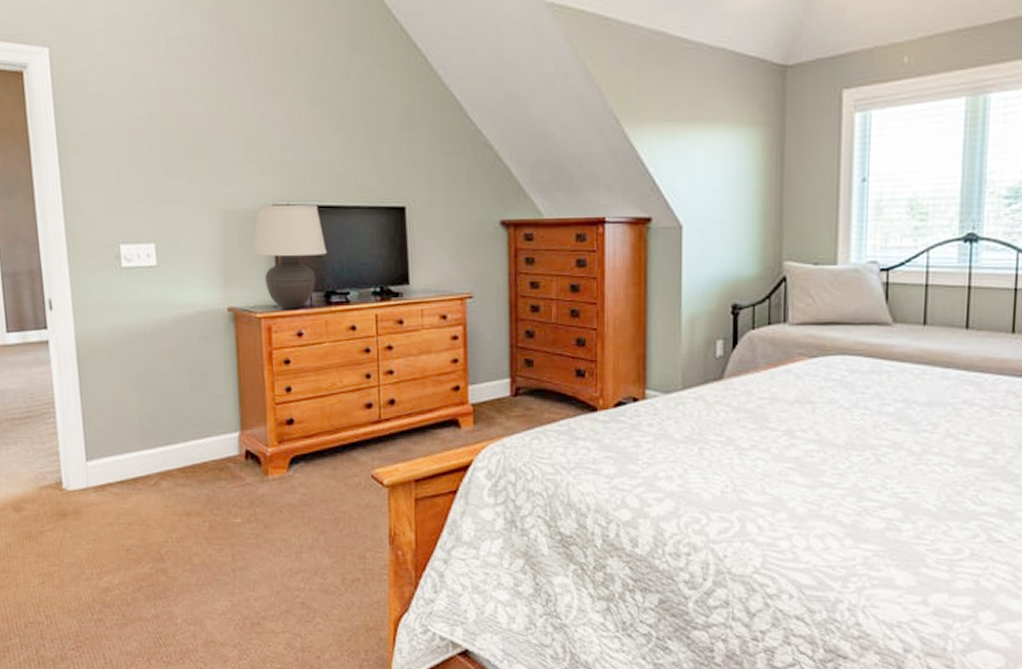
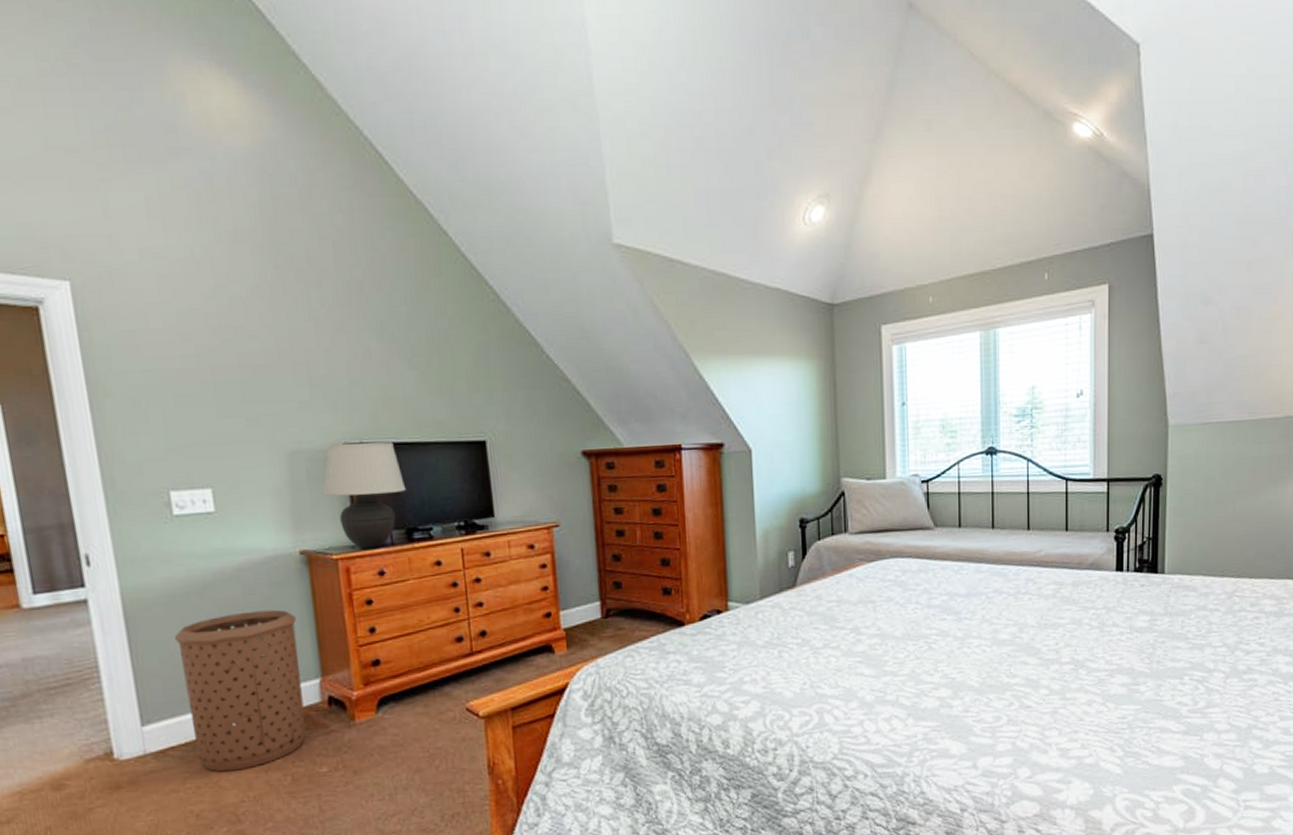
laundry basket: none [116,362,225,512] -> present [173,609,307,772]

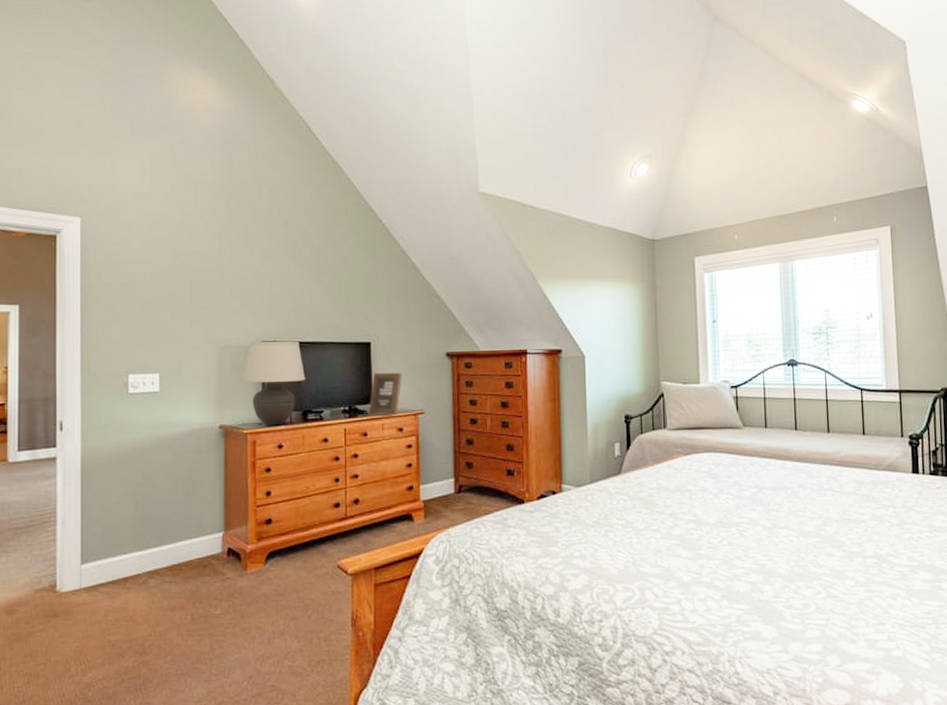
laundry basket: present [173,609,307,772] -> none [115,472,211,608]
picture frame: none [489,477,529,531] -> present [368,372,402,415]

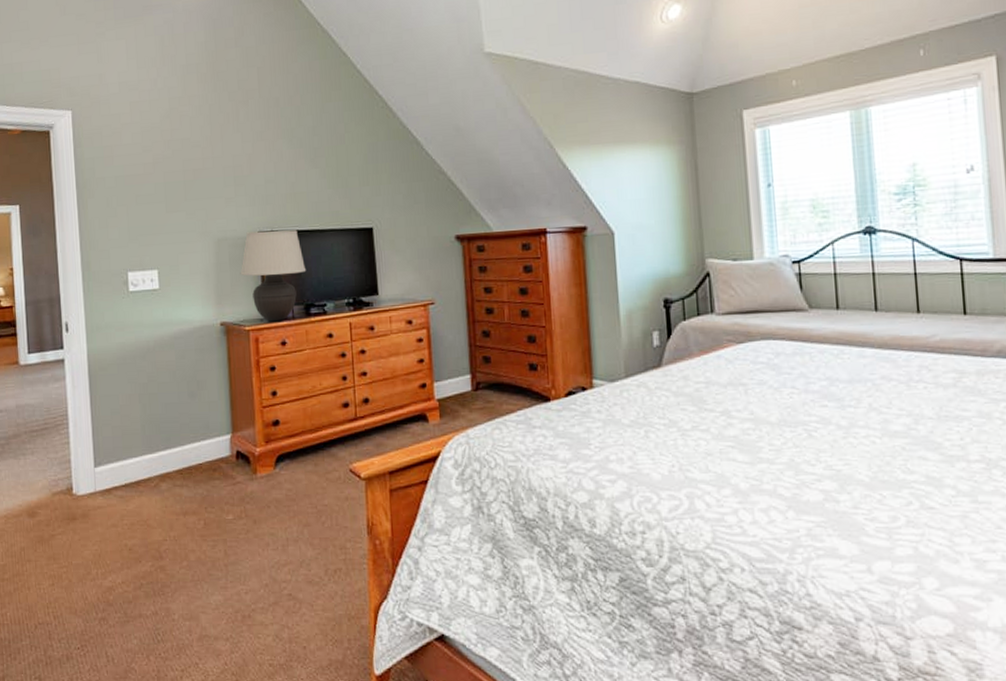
picture frame: present [368,372,402,415] -> none [374,259,409,307]

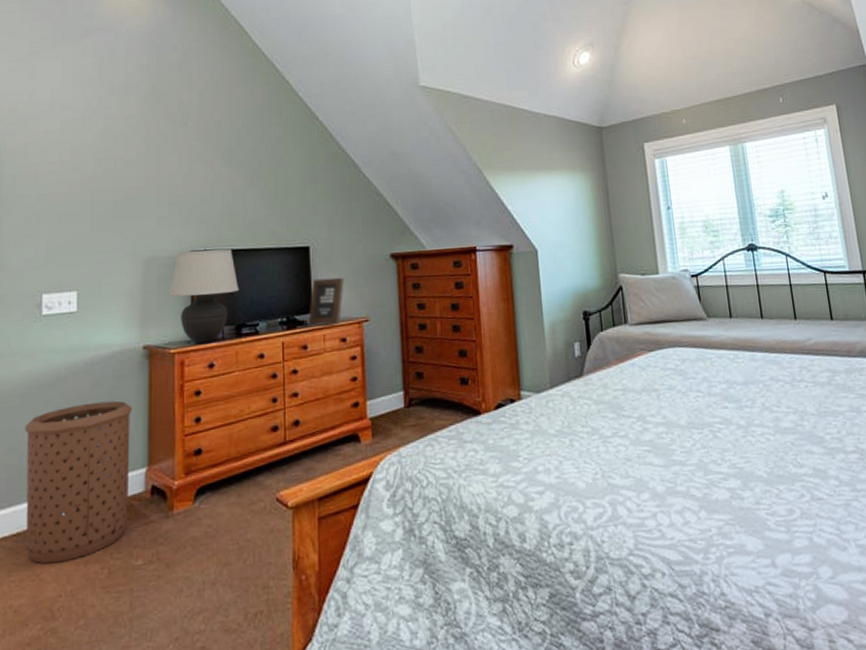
laundry basket: none [122,372,218,512] -> present [24,400,133,564]
picture frame: none [374,259,409,307] -> present [308,277,344,325]

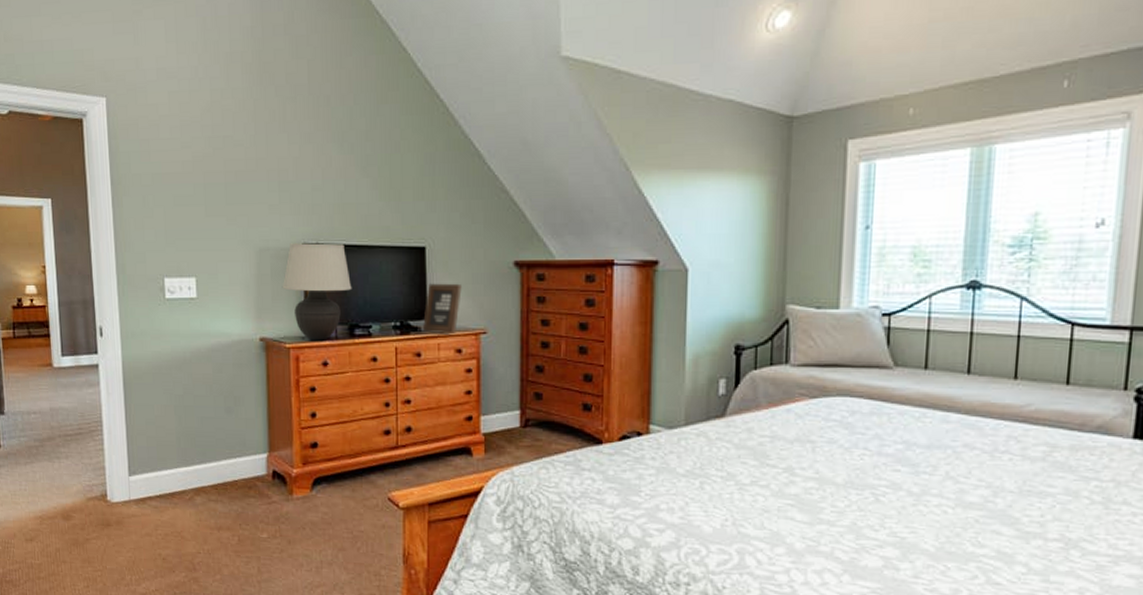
laundry basket: present [24,400,133,564] -> none [158,387,253,525]

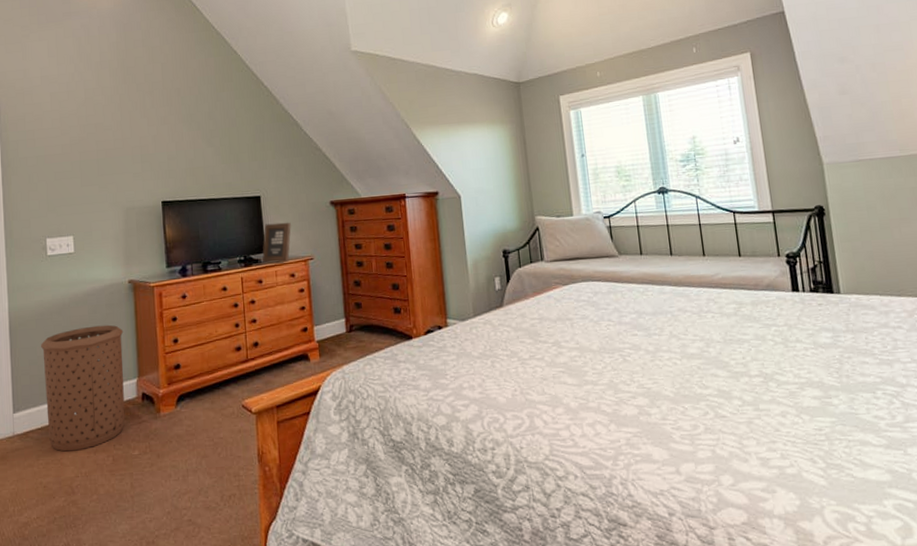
laundry basket: none [158,387,253,525] -> present [40,324,126,452]
table lamp: present [282,241,352,341] -> none [146,199,204,279]

